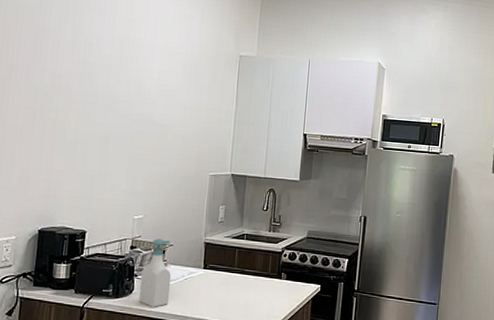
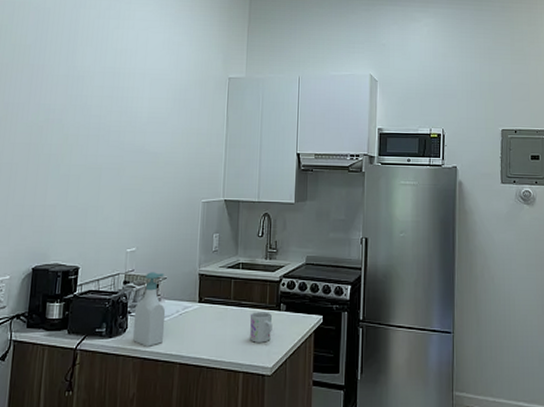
mug: none [251,279,274,307] -> present [250,312,273,343]

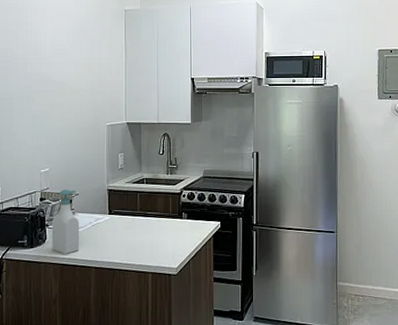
mug: present [250,312,273,343] -> none [155,220,176,247]

